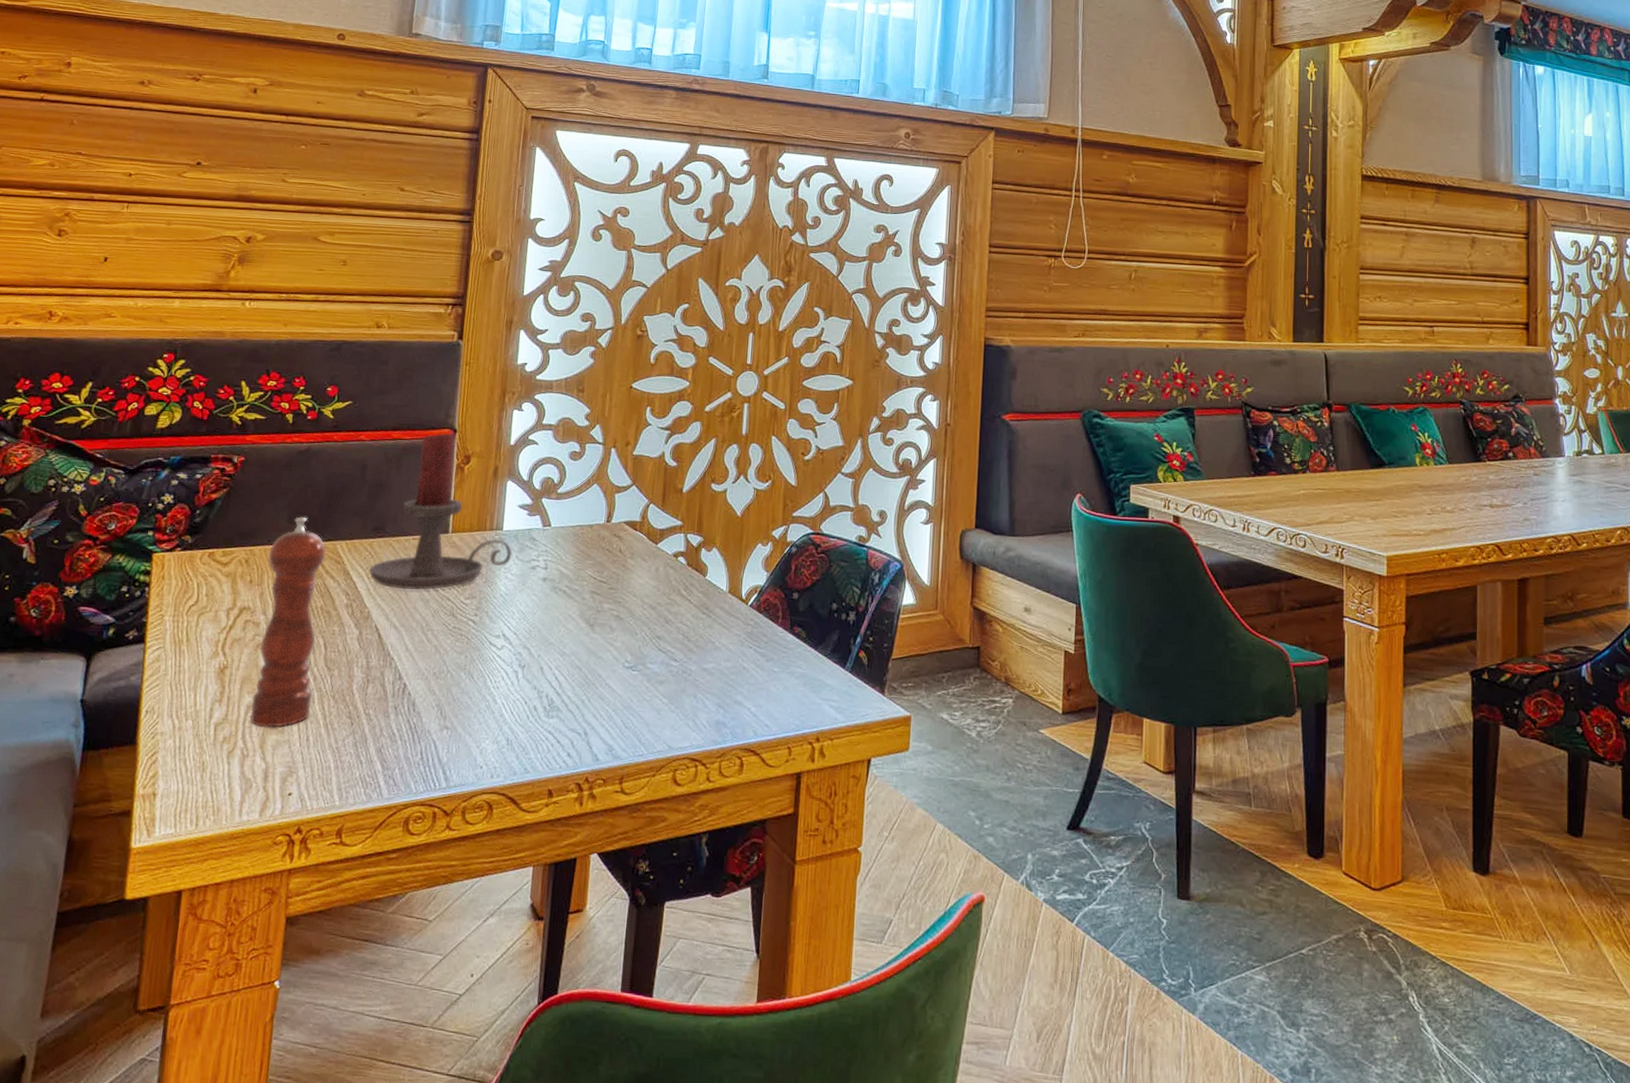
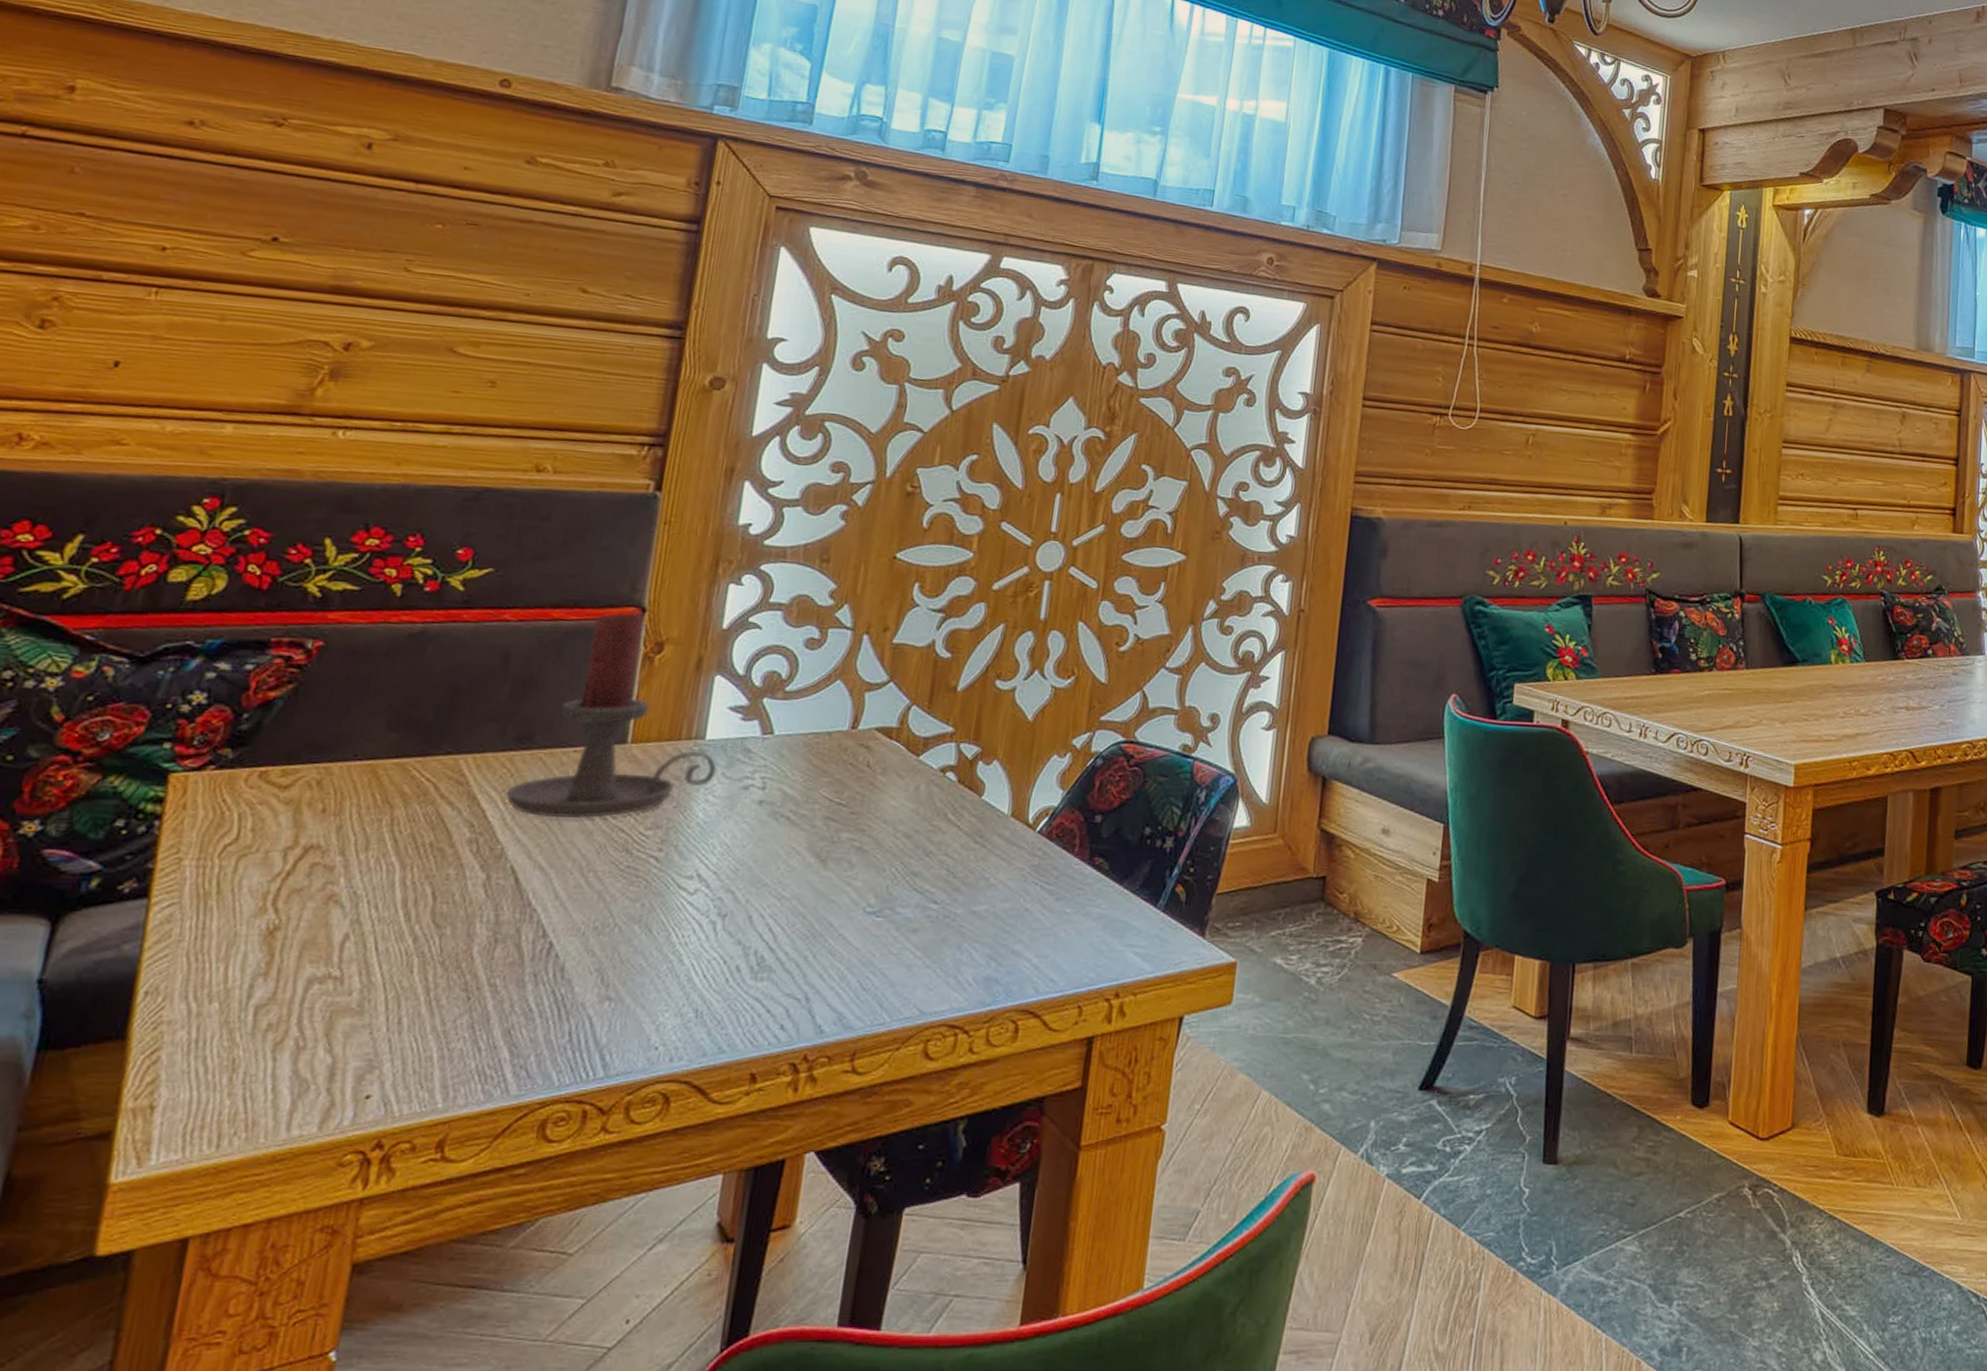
pepper mill: present [250,516,326,728] -> none [311,722,443,1009]

